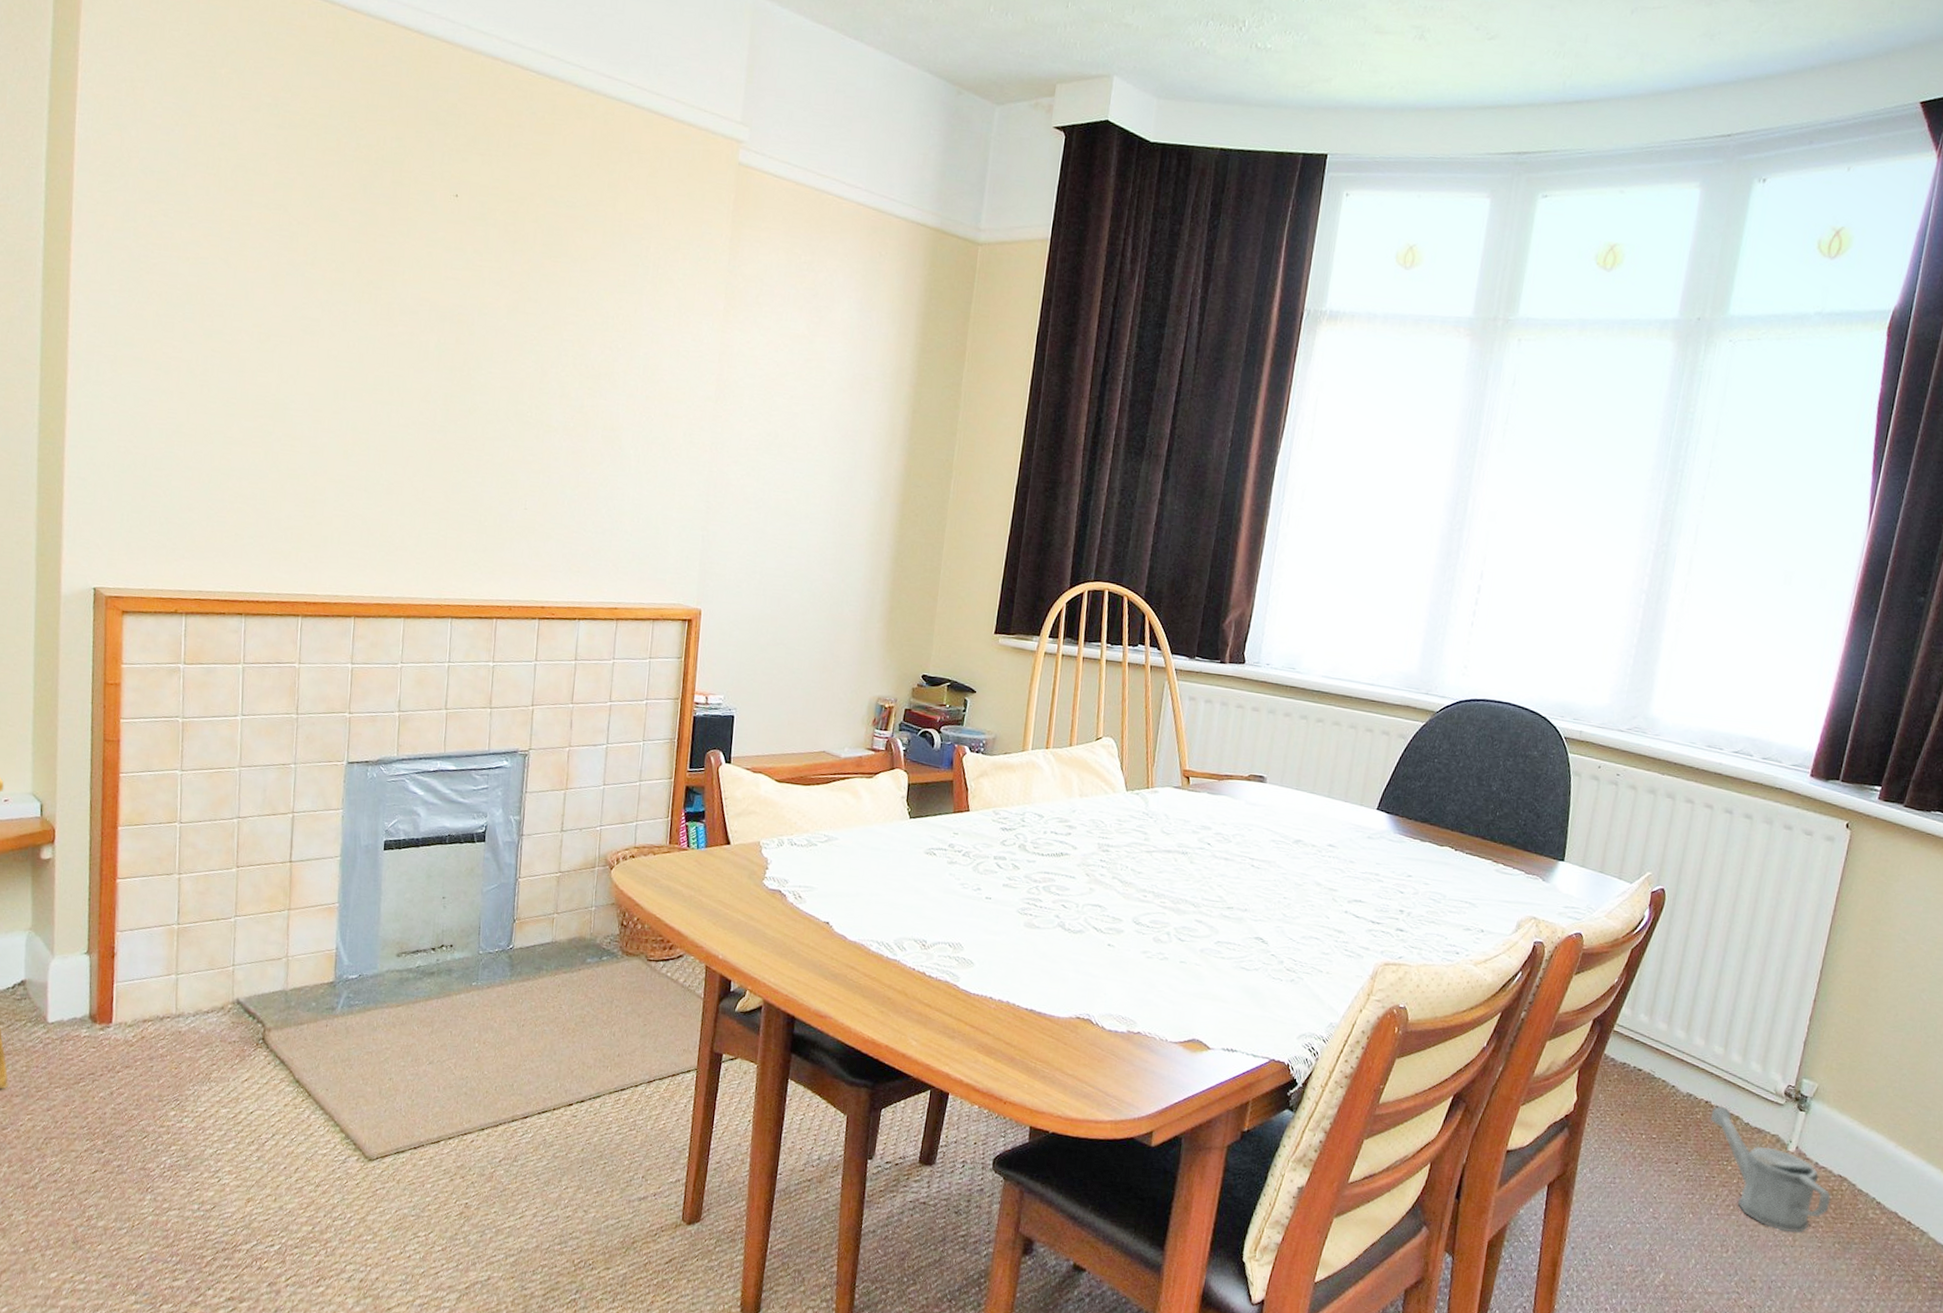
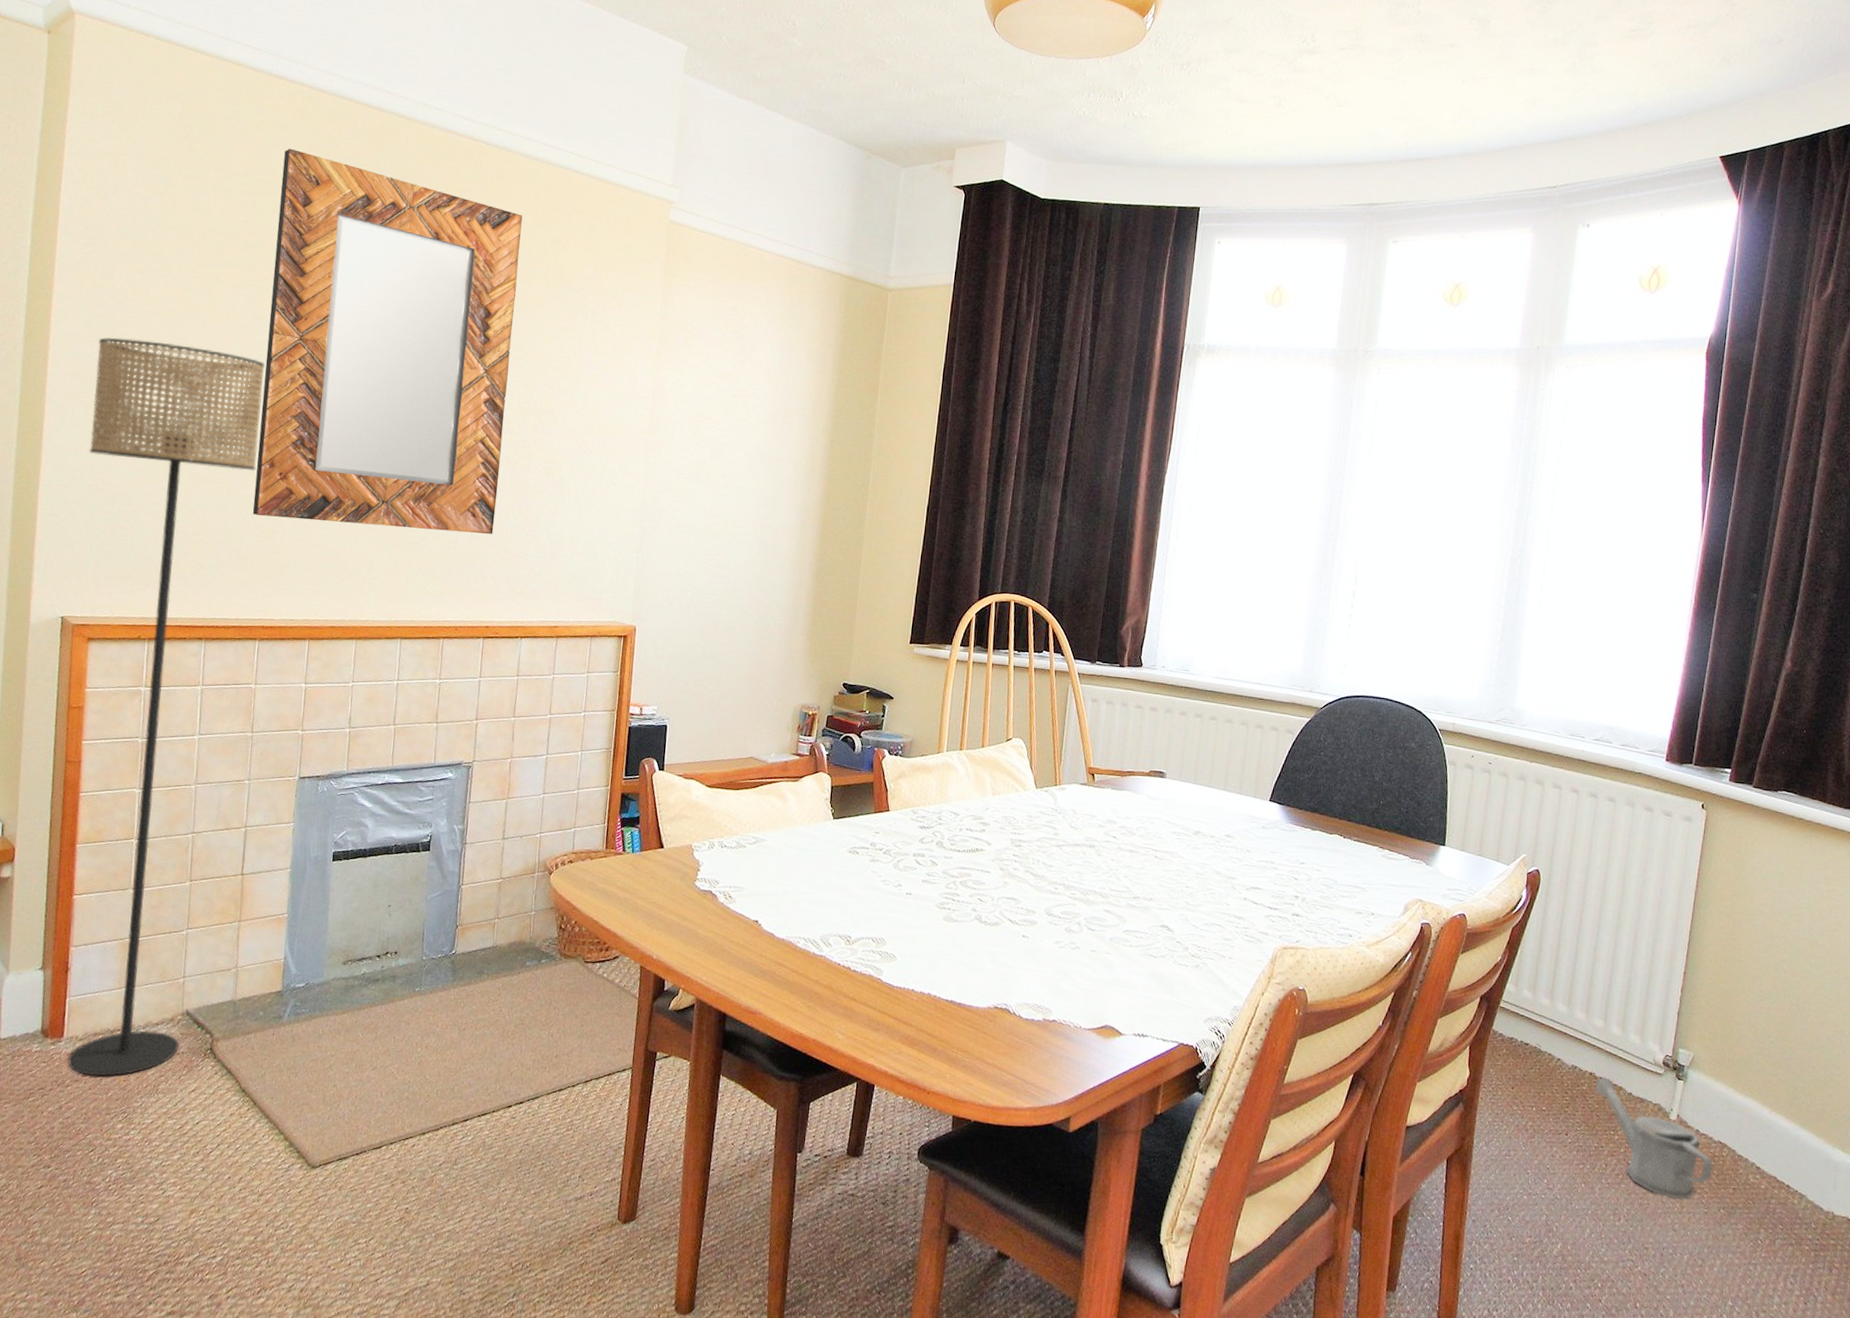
floor lamp: none [116,286,301,1064] -> present [67,337,265,1077]
home mirror: none [291,76,577,508] -> present [252,148,523,535]

